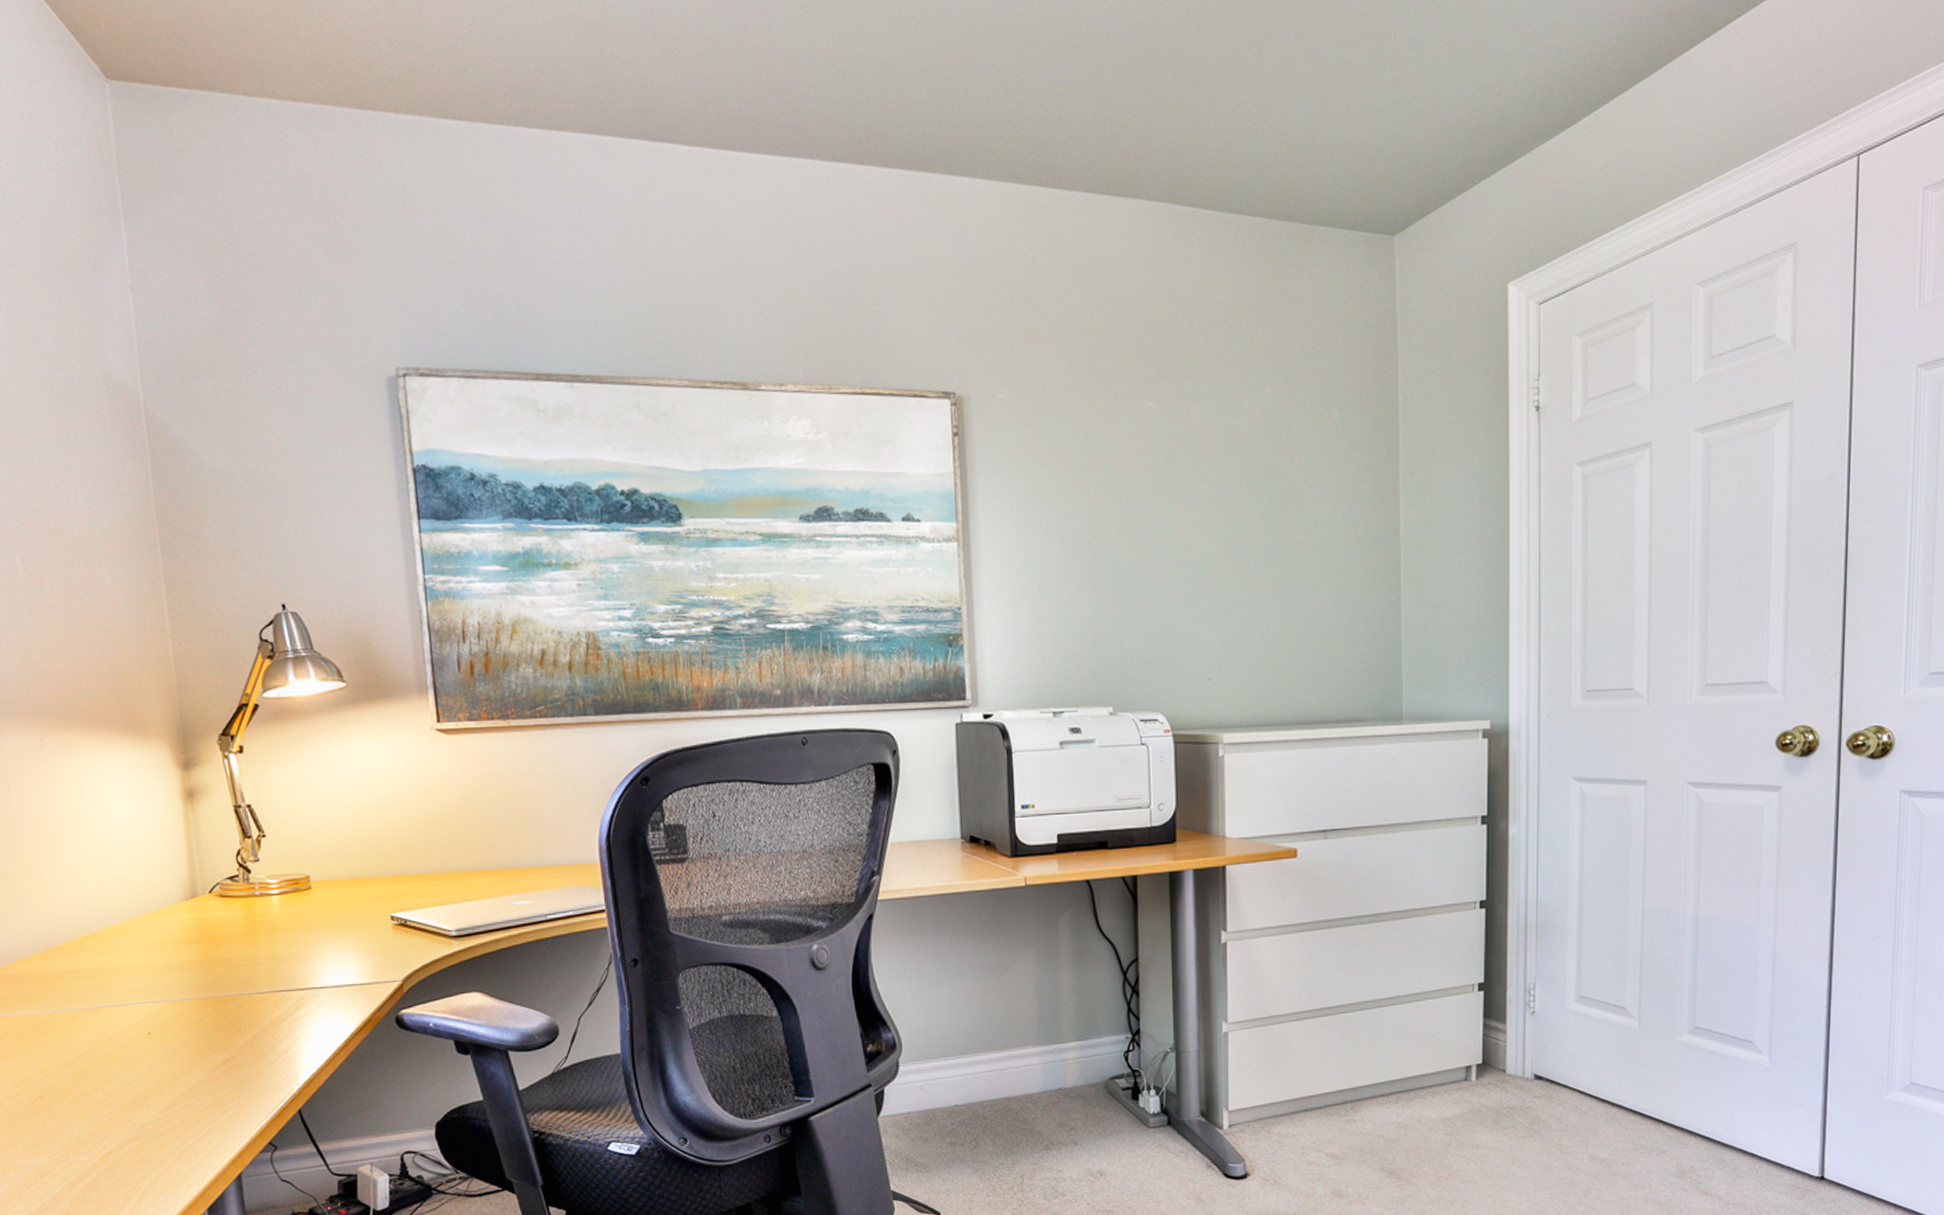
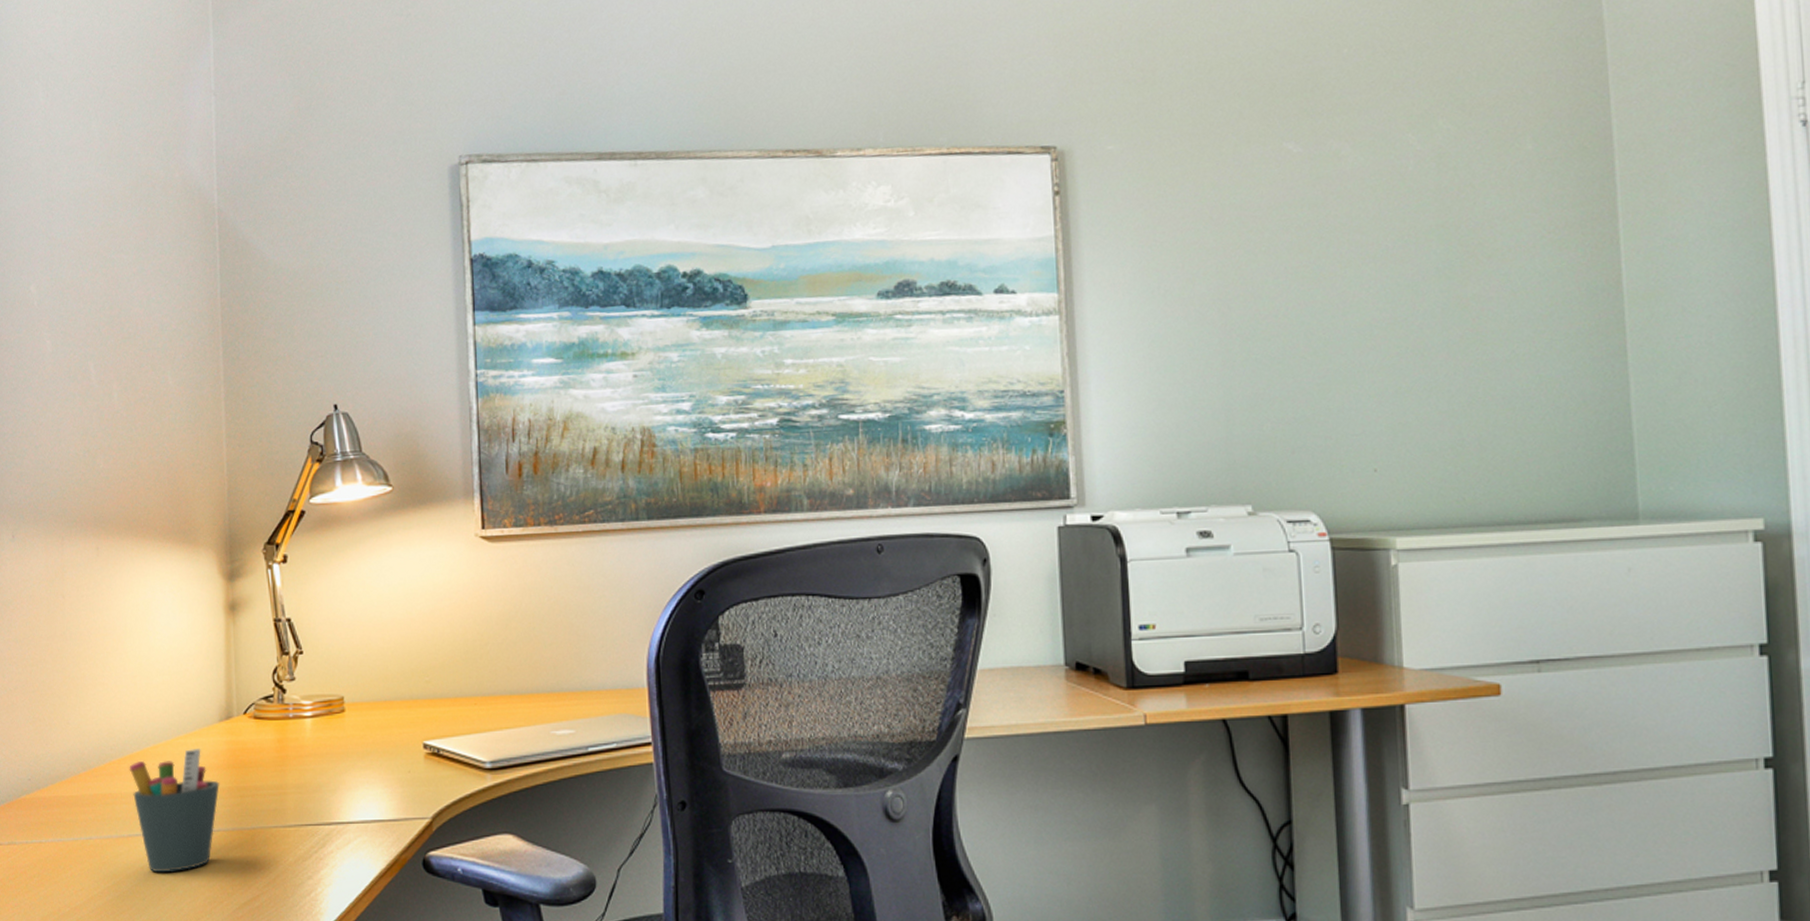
pen holder: none [93,925,189,1038] -> present [129,748,219,872]

